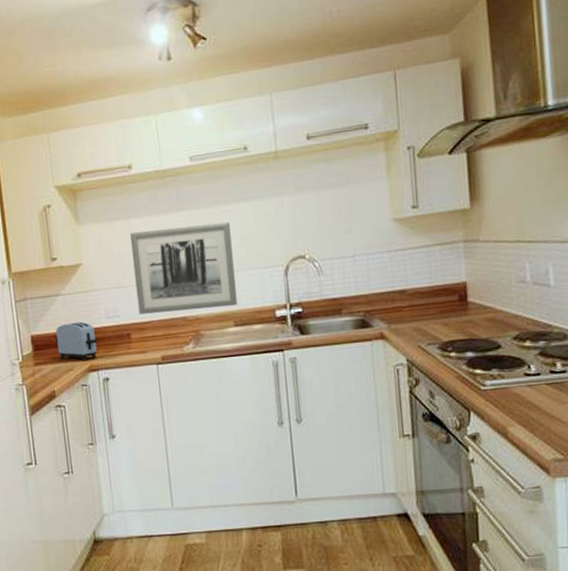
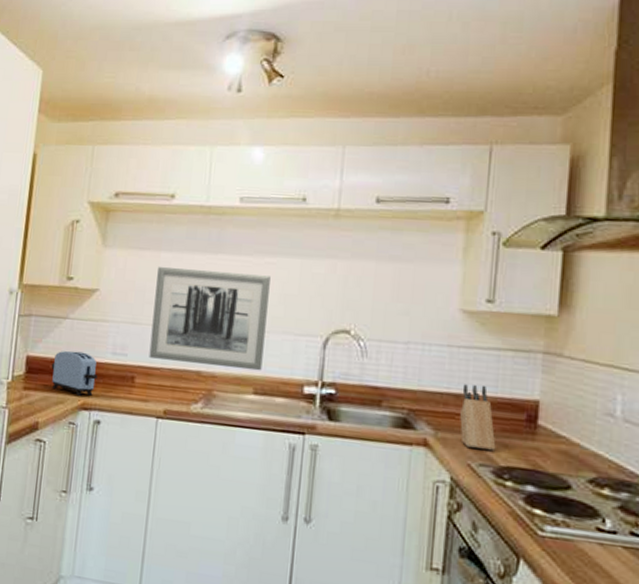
knife block: none [404,278,439,332] -> present [460,384,496,452]

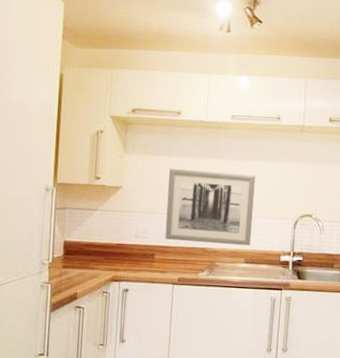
toaster: present [51,350,98,396] -> none [85,236,124,271]

